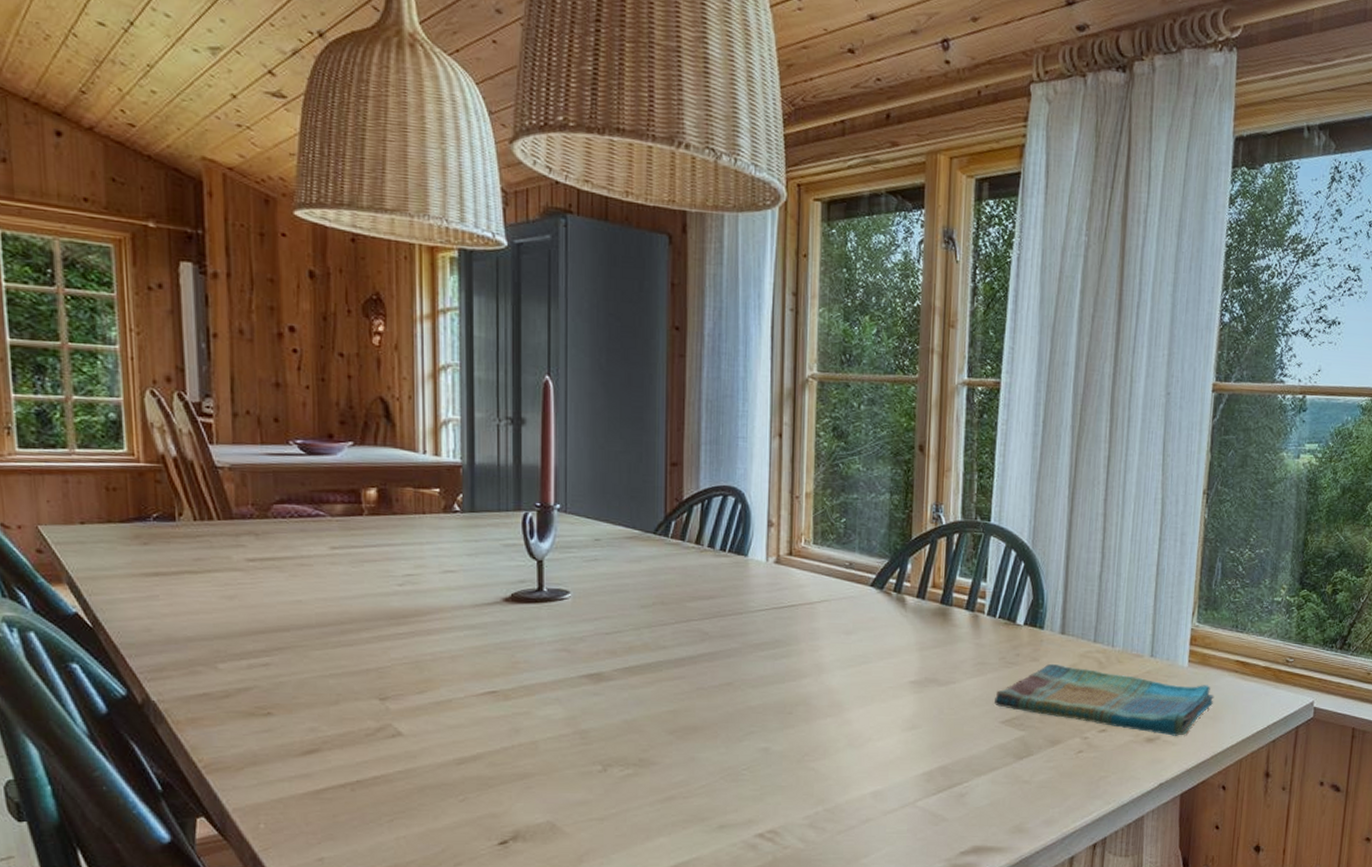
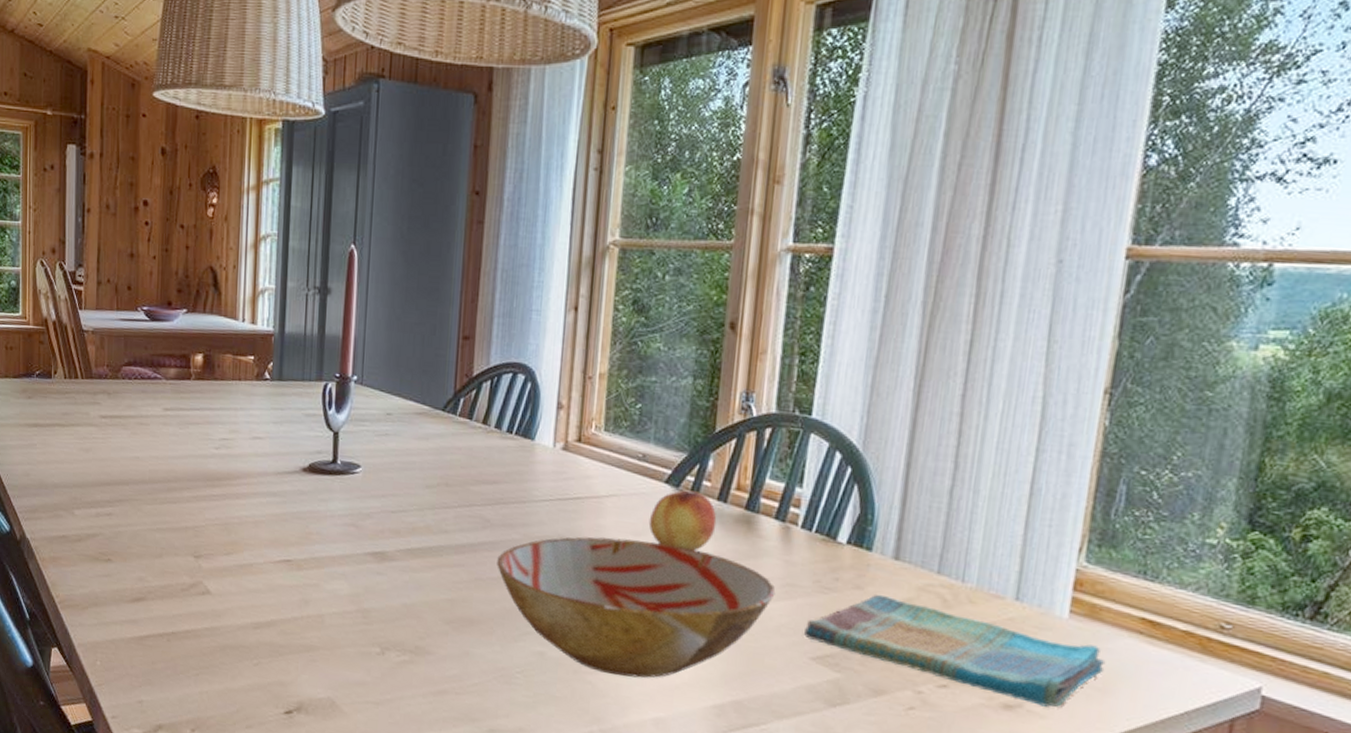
bowl: none [717,638,970,760] -> present [497,537,776,678]
fruit: none [858,591,917,643] -> present [648,490,717,551]

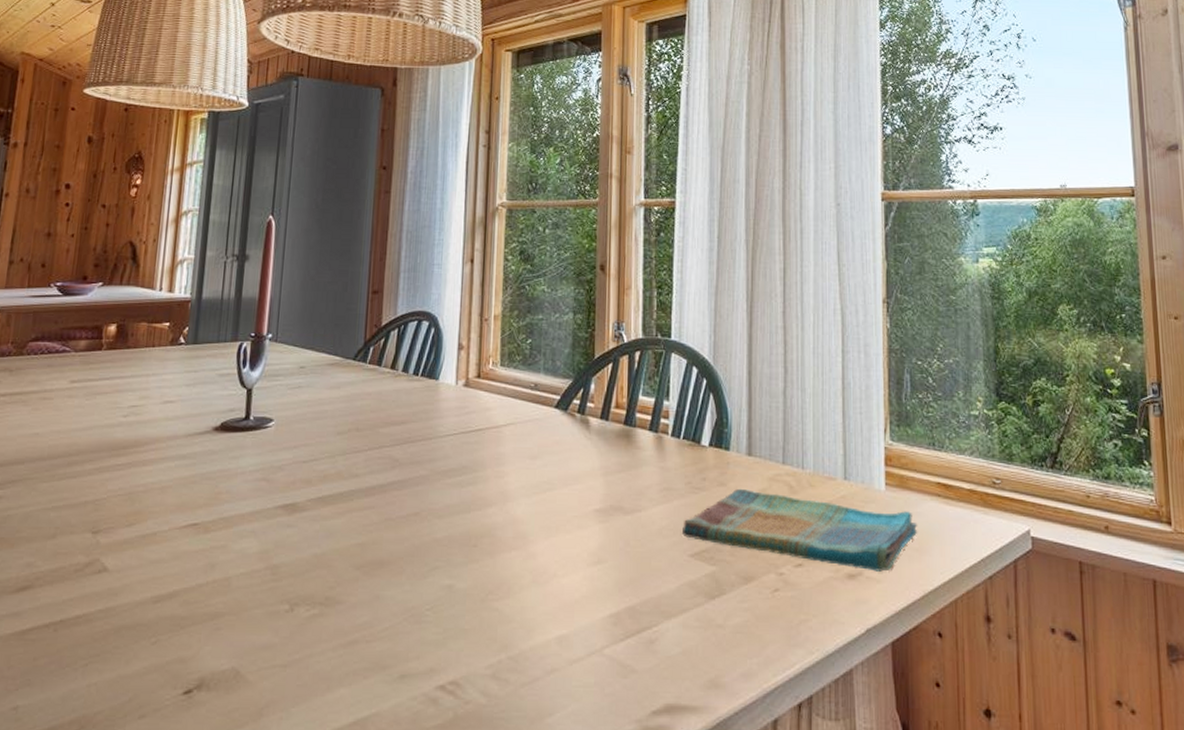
bowl: present [497,537,776,678] -> none [406,463,655,599]
fruit: present [648,490,717,551] -> none [543,412,601,468]

